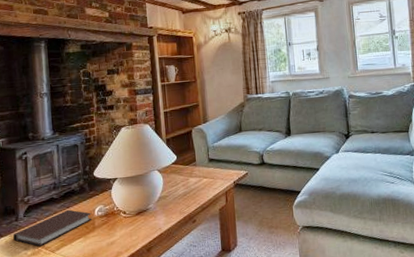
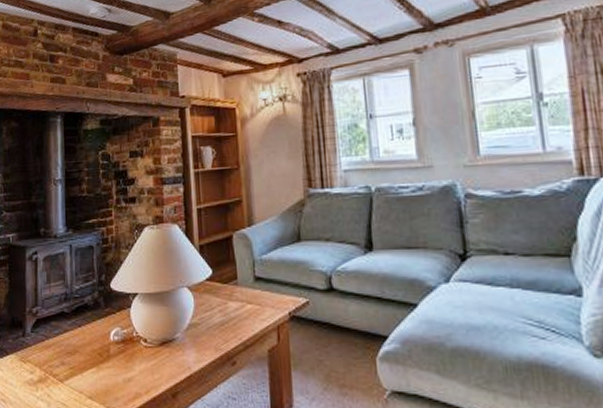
notebook: present [13,209,92,247] -> none [19,329,107,373]

